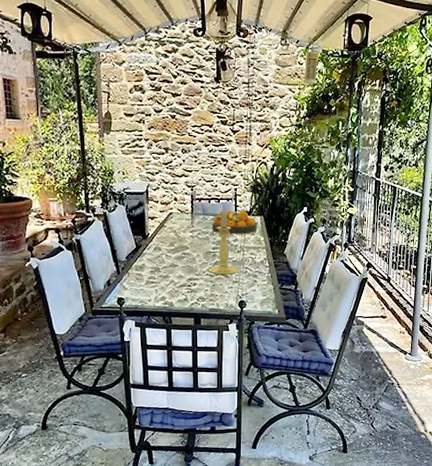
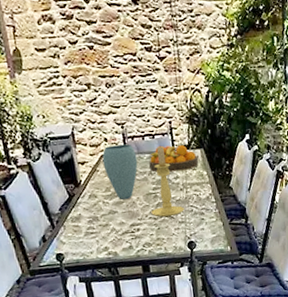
vase: none [170,205,202,255] -> present [102,144,138,200]

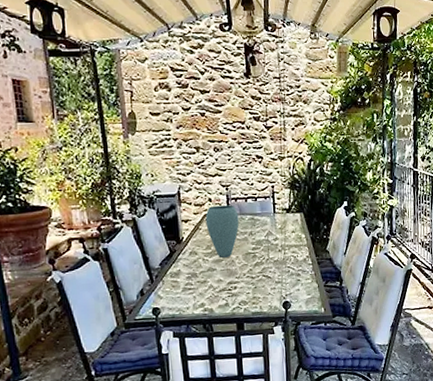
fruit bowl: present [149,145,199,172] -> none [250,208,298,233]
candle holder: present [151,145,184,218] -> none [249,208,281,277]

